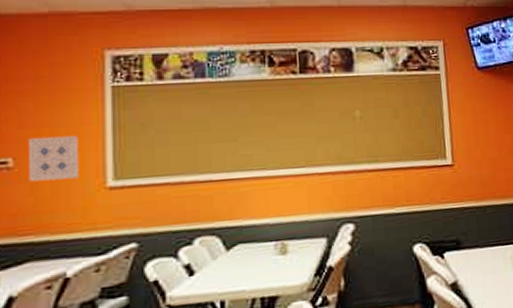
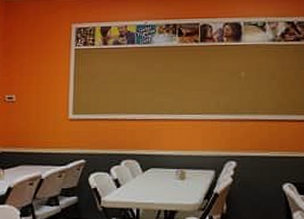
wall art: present [27,135,79,182] -> none [24,82,53,112]

